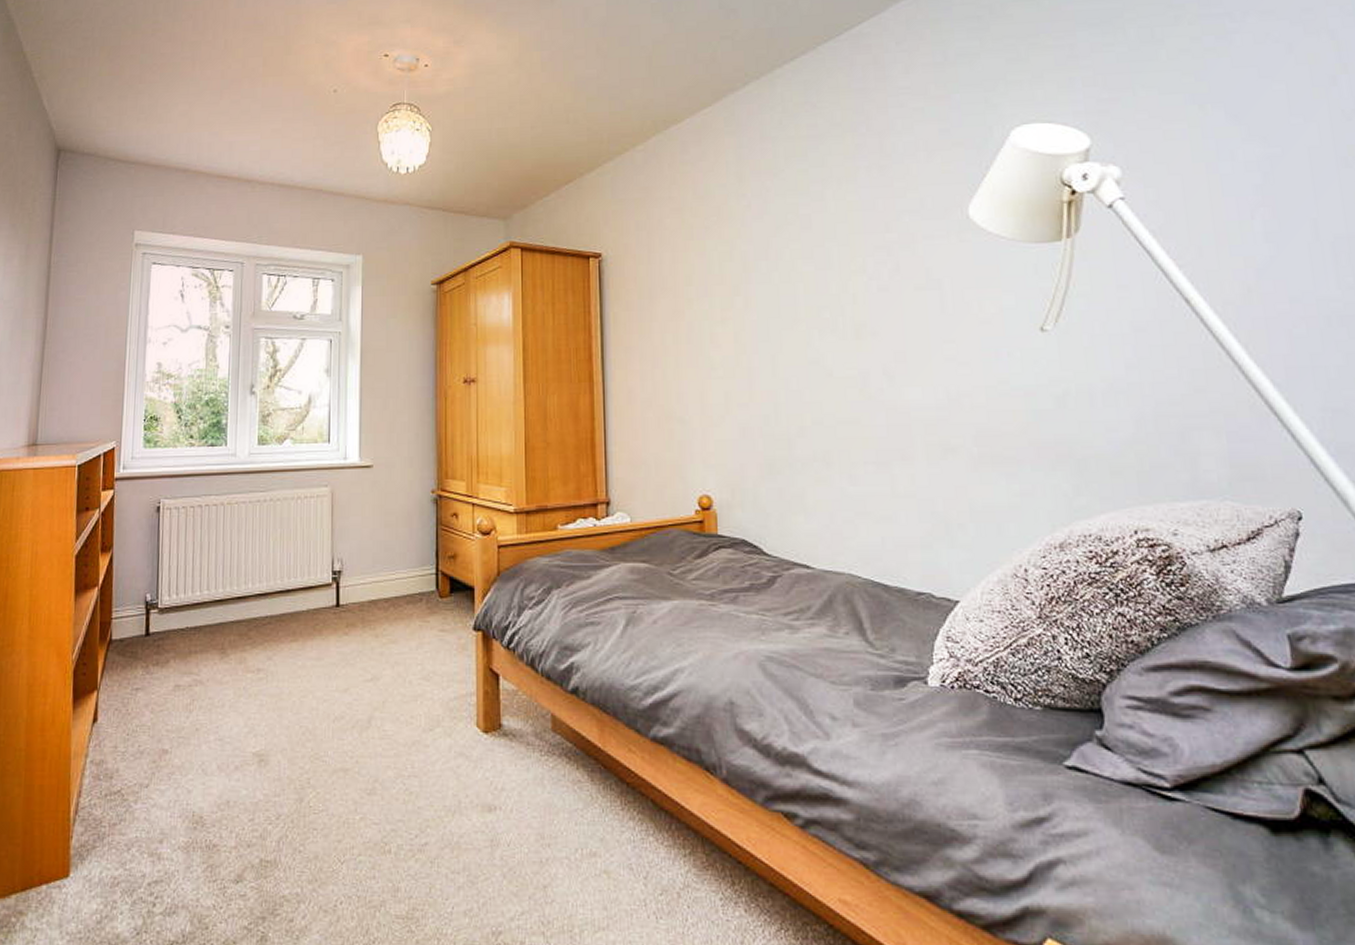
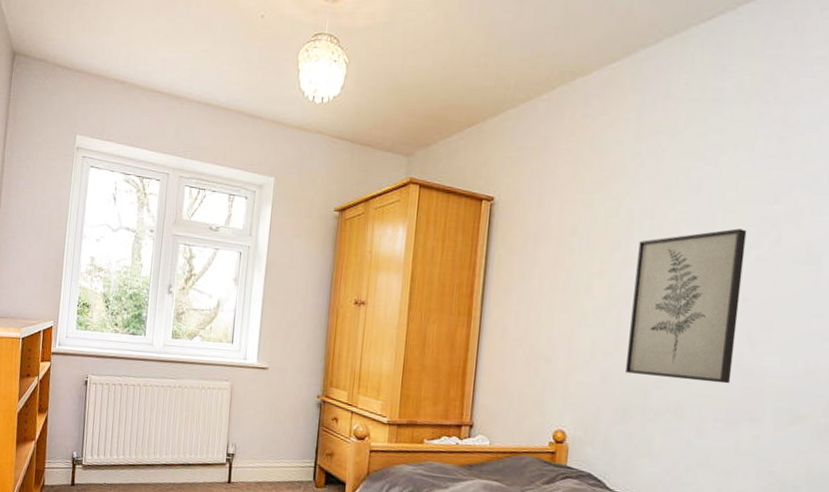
wall art: none [758,261,875,424] -> present [626,228,747,384]

